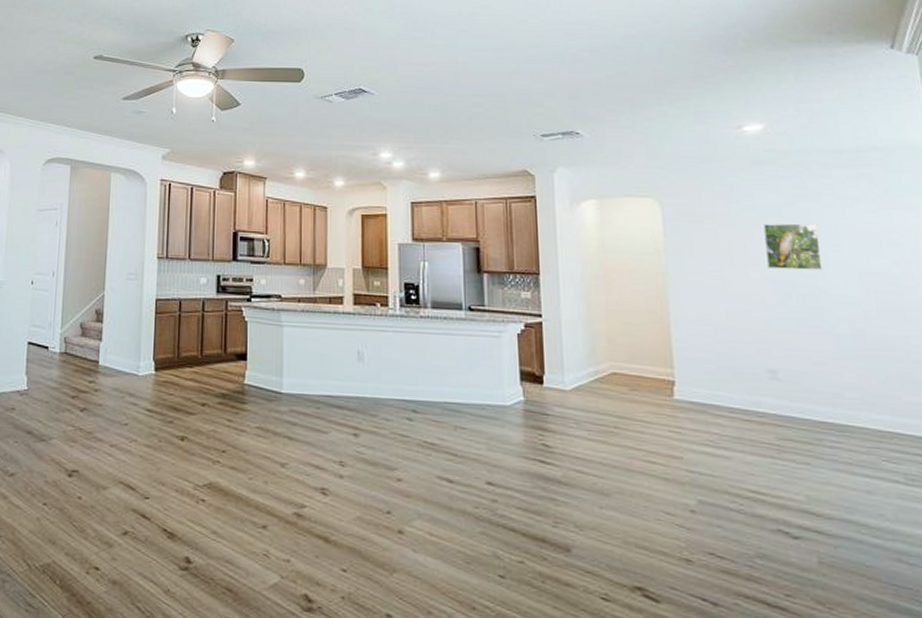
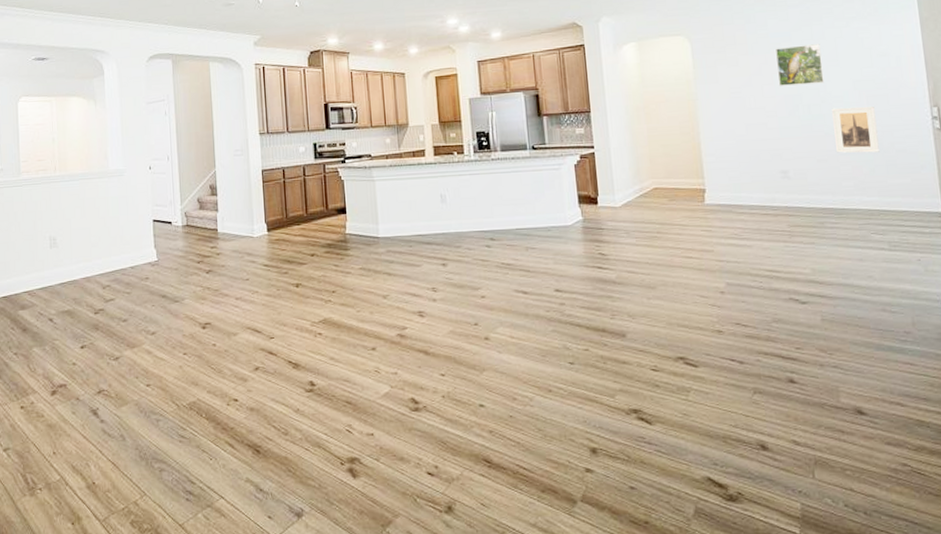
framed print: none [832,301,892,361] -> present [832,106,880,153]

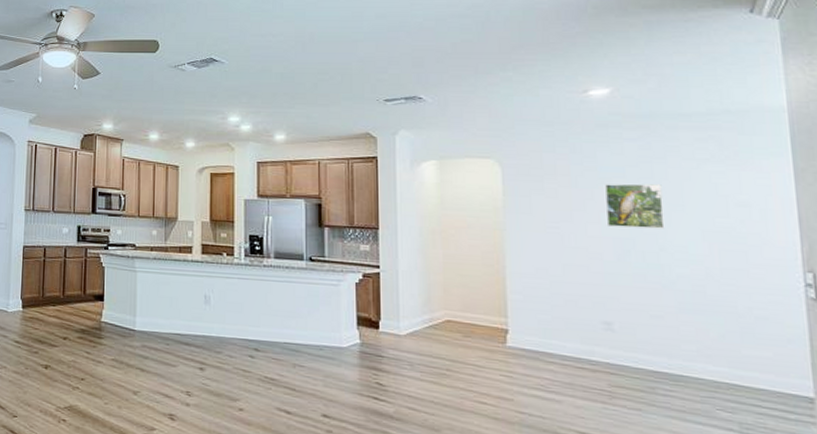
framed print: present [832,106,880,153] -> none [673,258,733,316]

